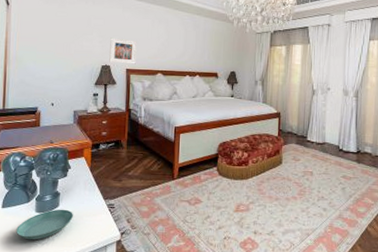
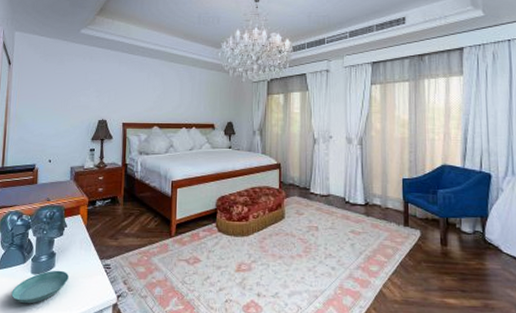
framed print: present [109,38,137,64] -> none [106,92,133,118]

